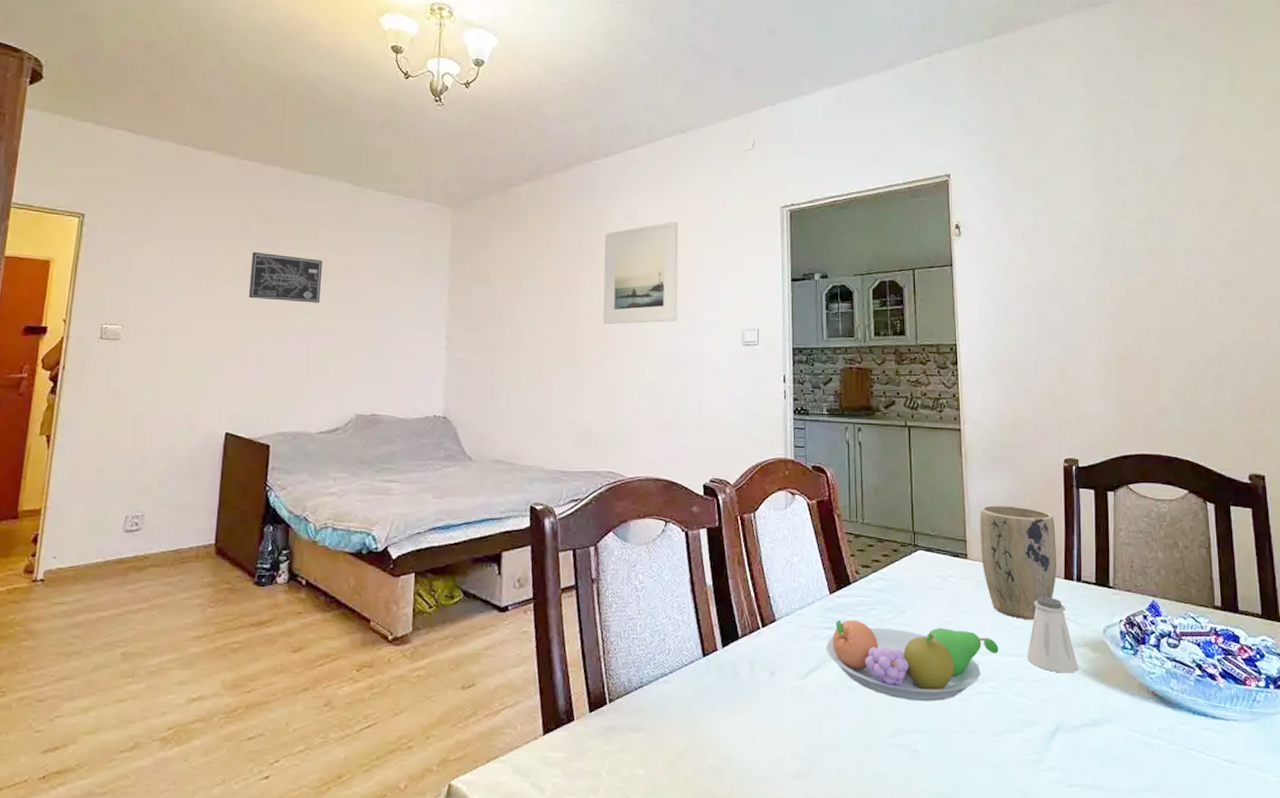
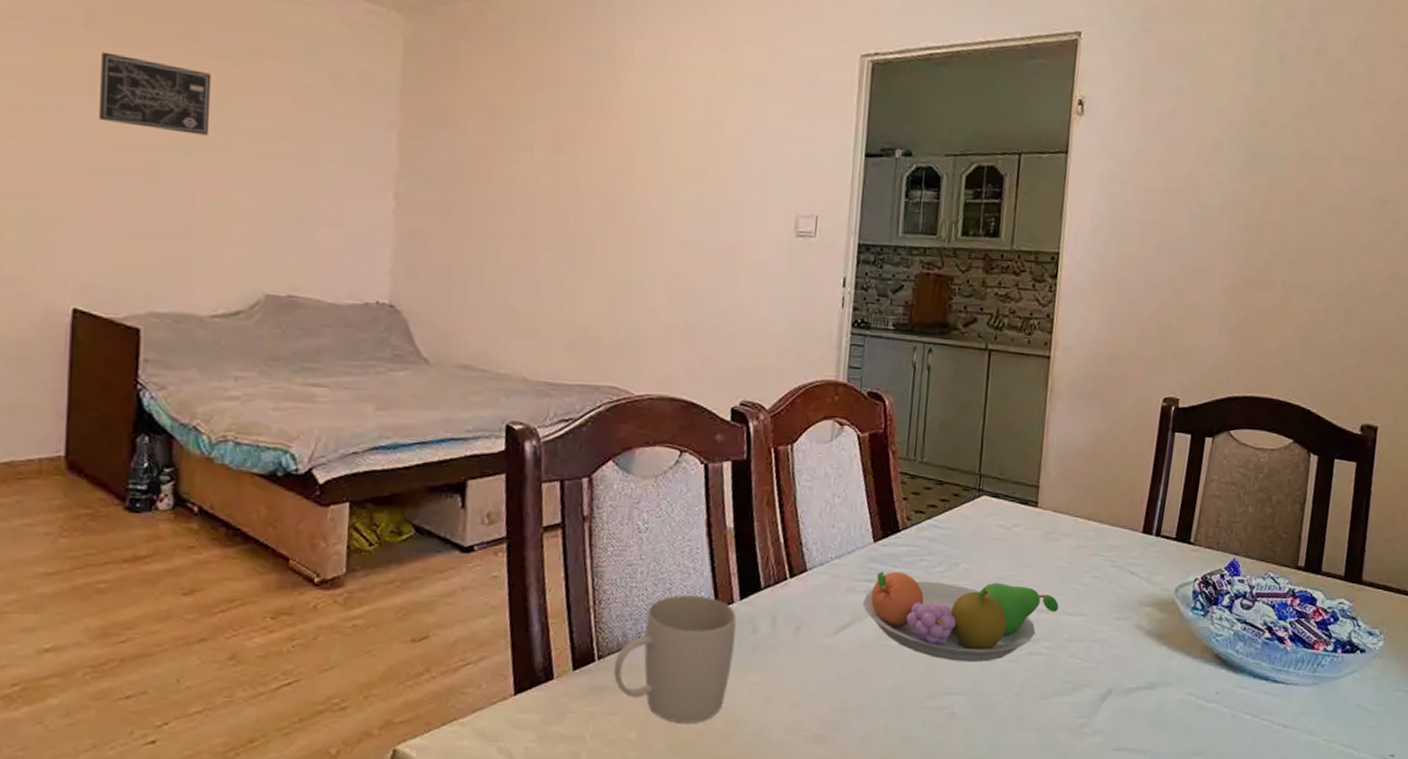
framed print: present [603,221,679,325] -> none [614,61,723,200]
mug: none [622,645,721,760] -> present [613,595,737,723]
plant pot: present [980,505,1057,619] -> none [1053,447,1142,576]
saltshaker: present [1027,596,1078,673] -> none [1088,551,1143,634]

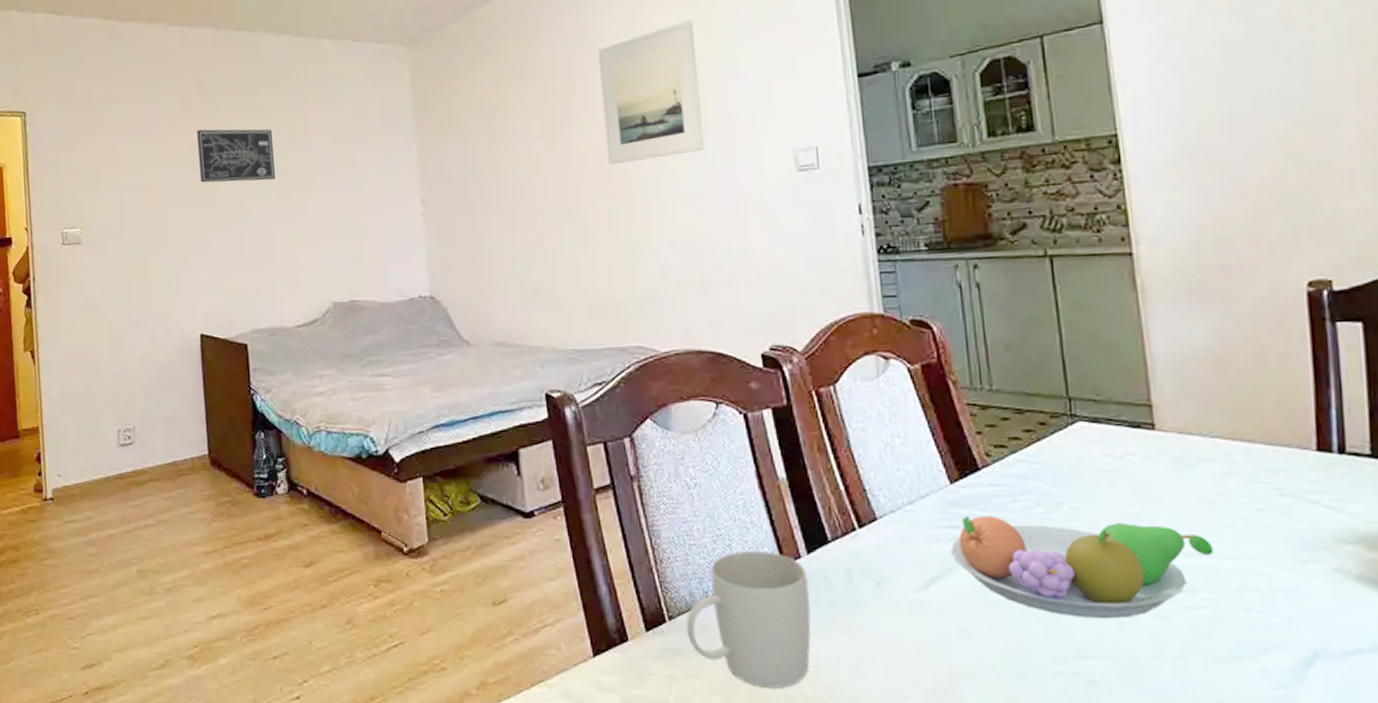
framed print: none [614,61,723,200] -> present [598,19,704,166]

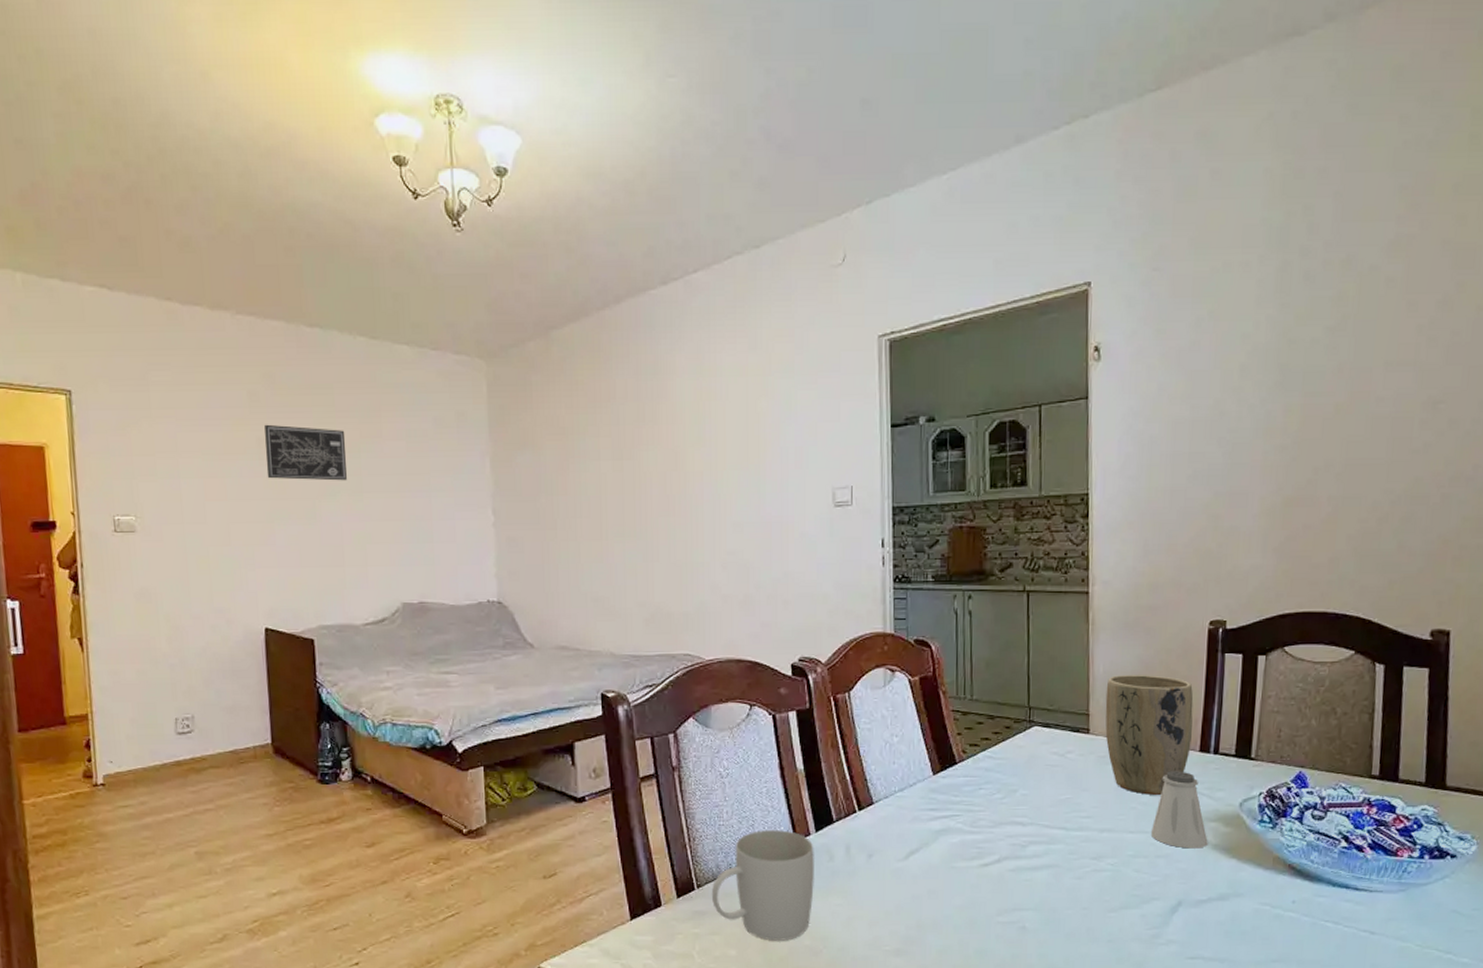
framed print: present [598,19,704,166] -> none [668,360,756,490]
fruit bowl: present [951,515,1214,619] -> none [929,800,1120,880]
plant pot: none [1171,353,1303,508] -> present [1105,675,1194,795]
saltshaker: none [1259,476,1347,580] -> present [1150,771,1208,849]

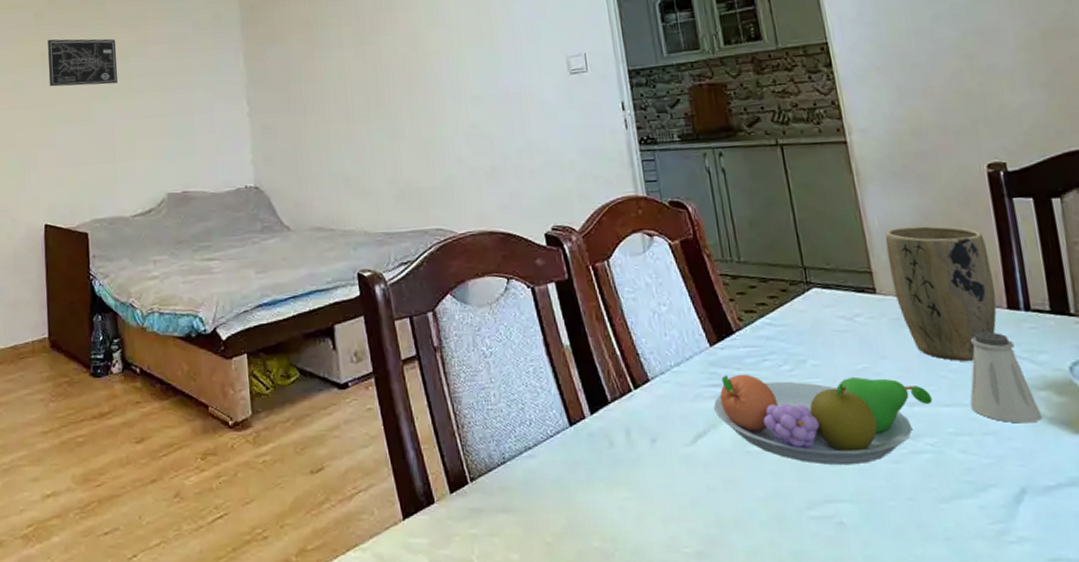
mug: present [711,830,814,941] -> none [486,413,597,543]
fruit bowl: none [929,800,1120,880] -> present [714,374,932,466]

